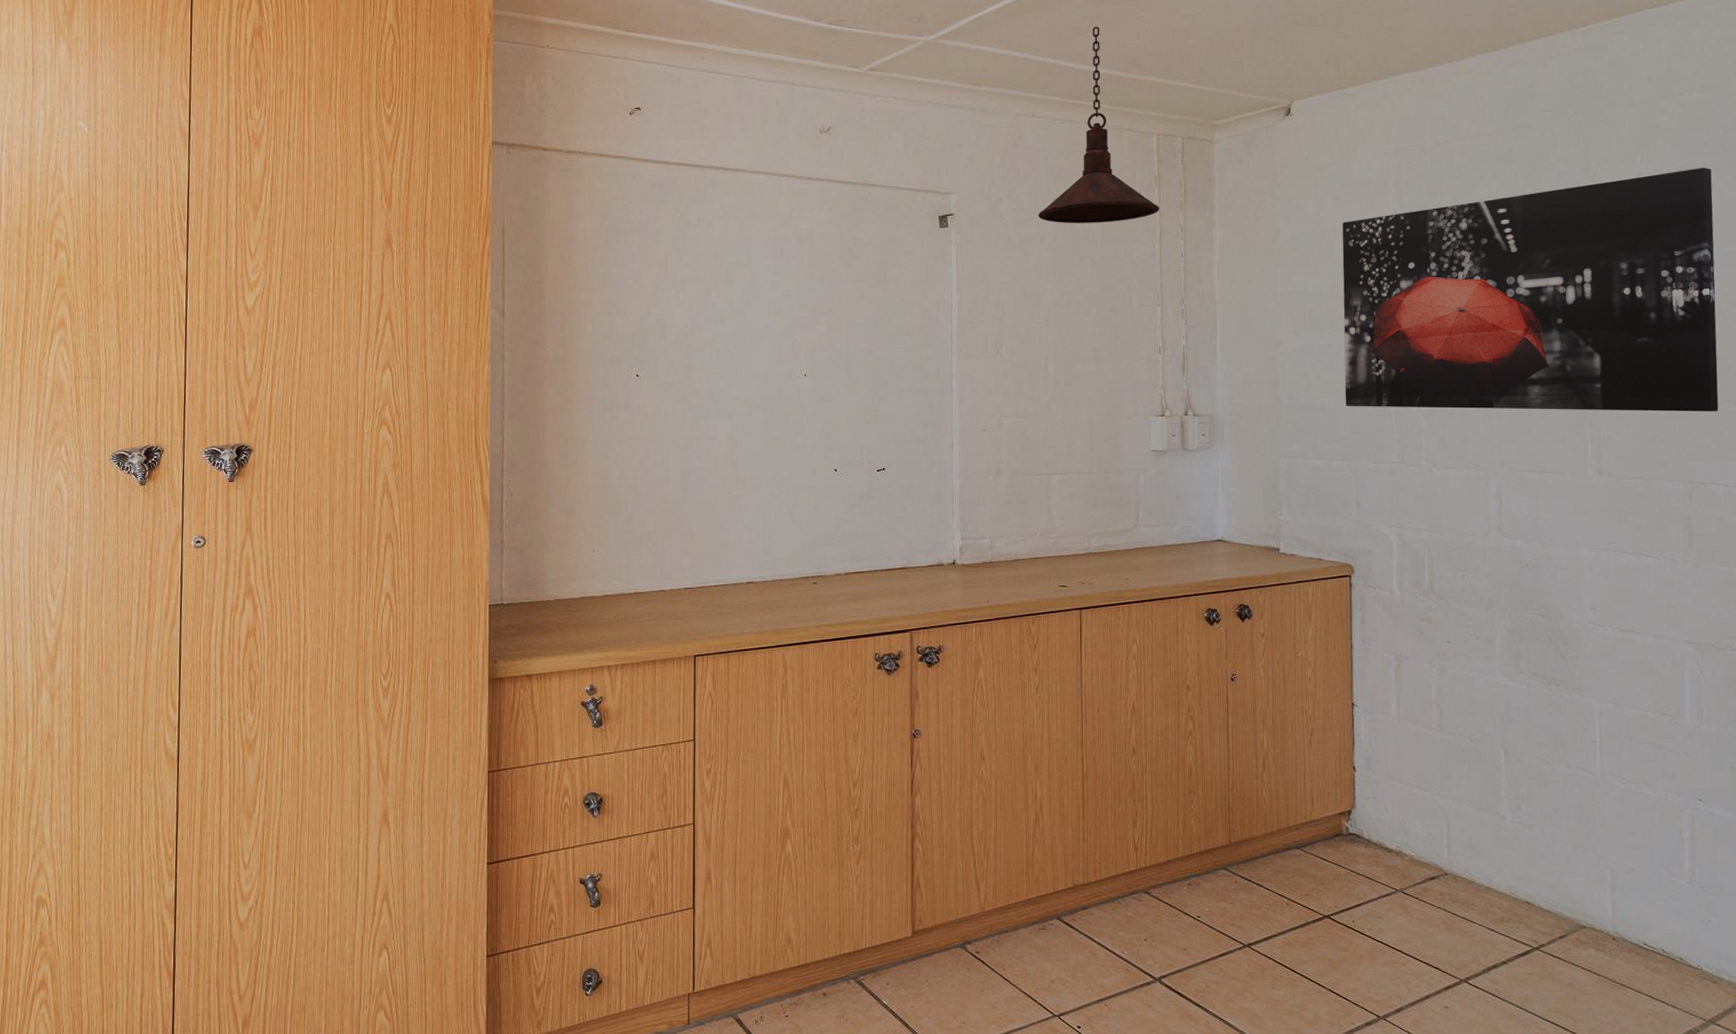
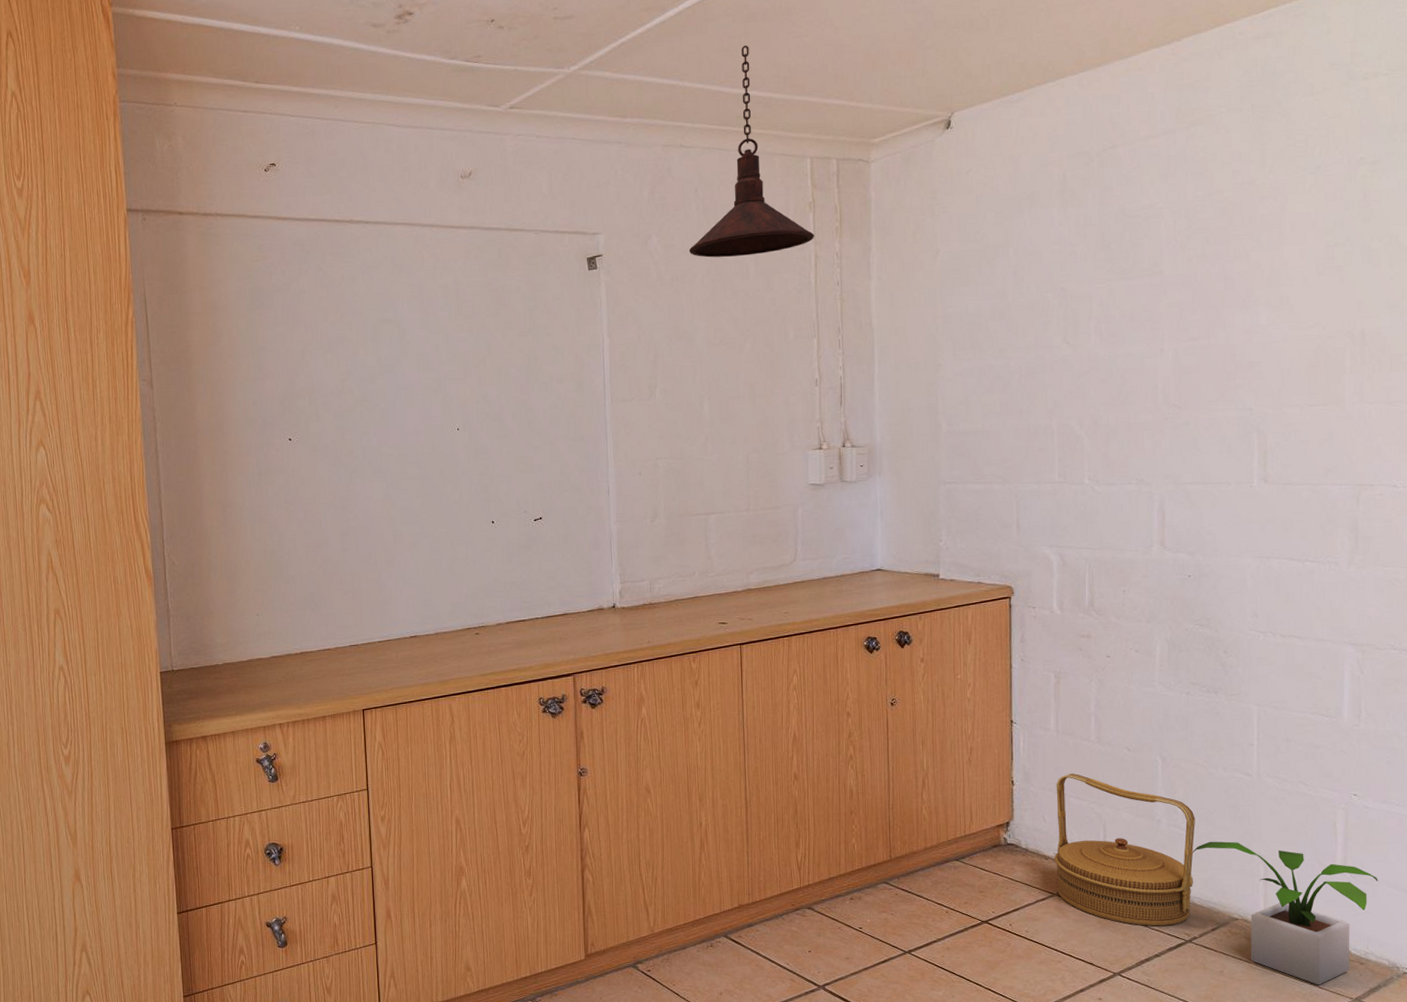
wall art: present [1342,167,1719,412] -> none [1004,156,1394,429]
basket: none [1397,761,1540,931] -> present [1054,773,1195,927]
potted plant: none [1538,841,1727,1004] -> present [1192,841,1378,986]

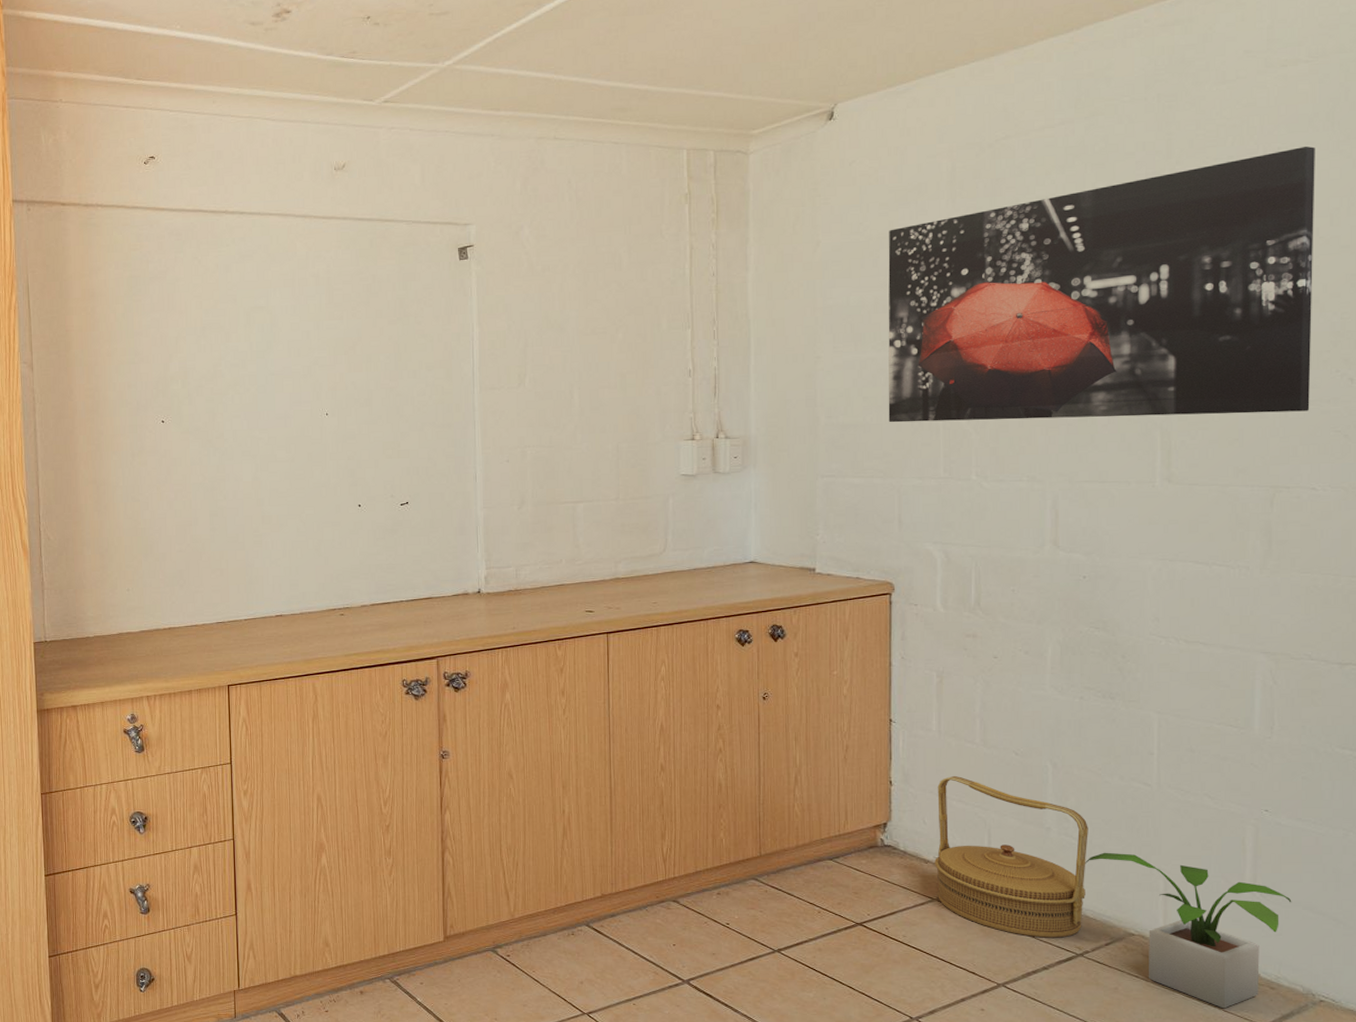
pendant light: present [688,45,815,258] -> none [561,38,691,248]
wall art: none [1004,156,1394,429] -> present [888,146,1315,423]

